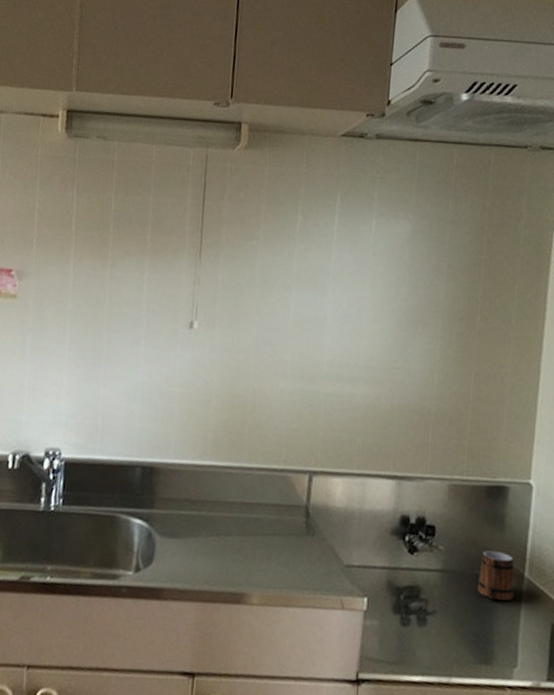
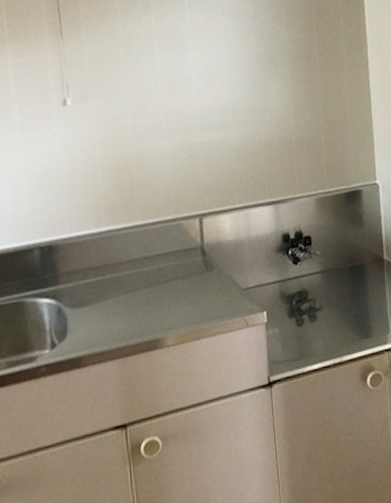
mug: present [478,550,515,601] -> none [350,244,379,284]

